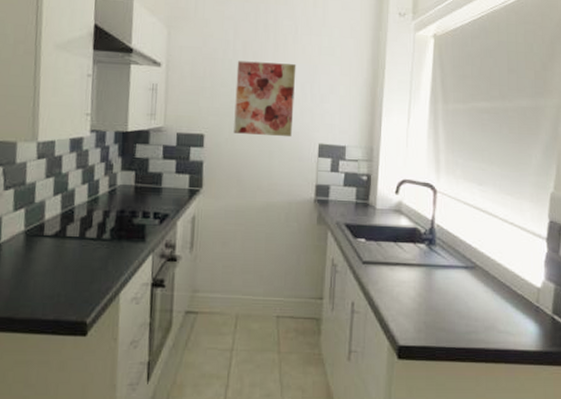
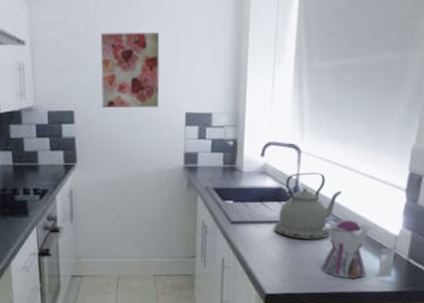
kettle: none [408,213,480,287] -> present [274,172,342,240]
teapot: none [459,266,538,335] -> present [321,219,395,280]

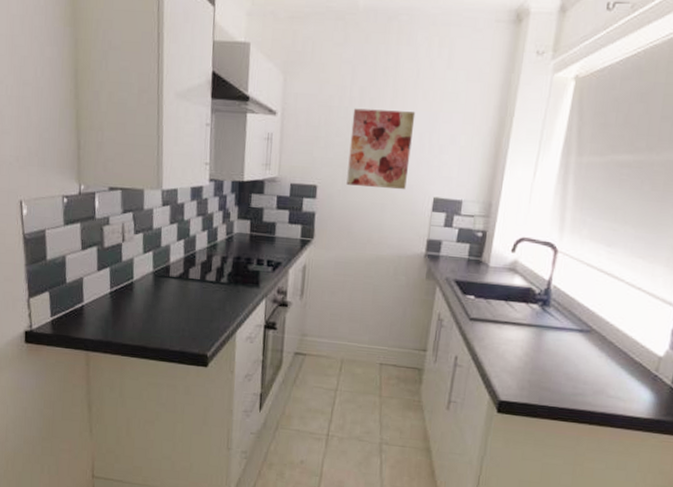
kettle: present [274,172,342,240] -> none [517,274,600,349]
teapot: present [321,219,395,280] -> none [566,329,657,402]

